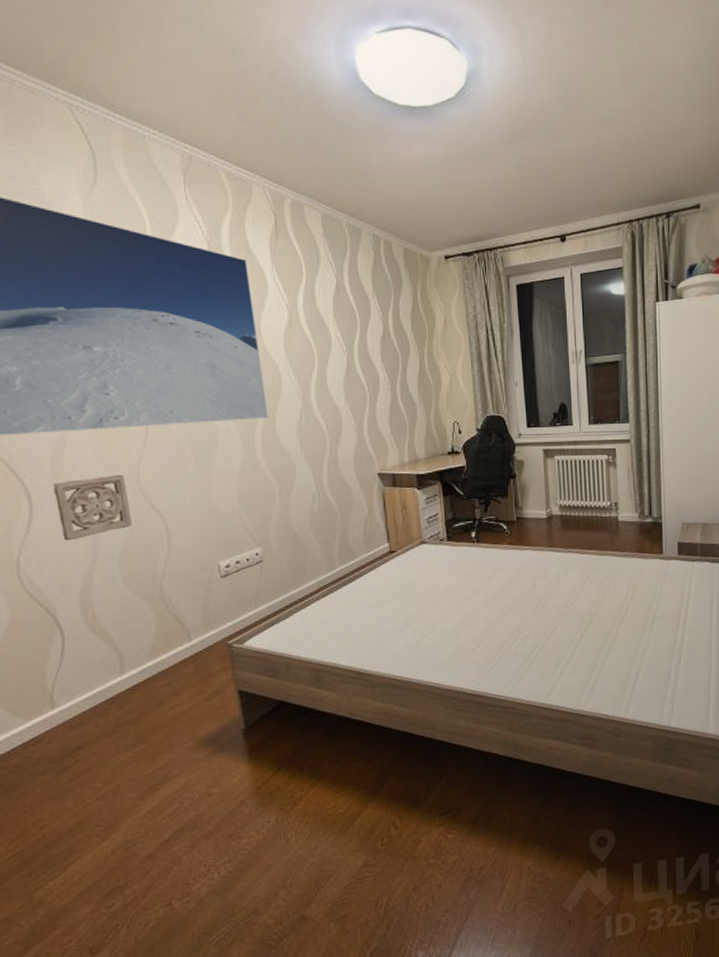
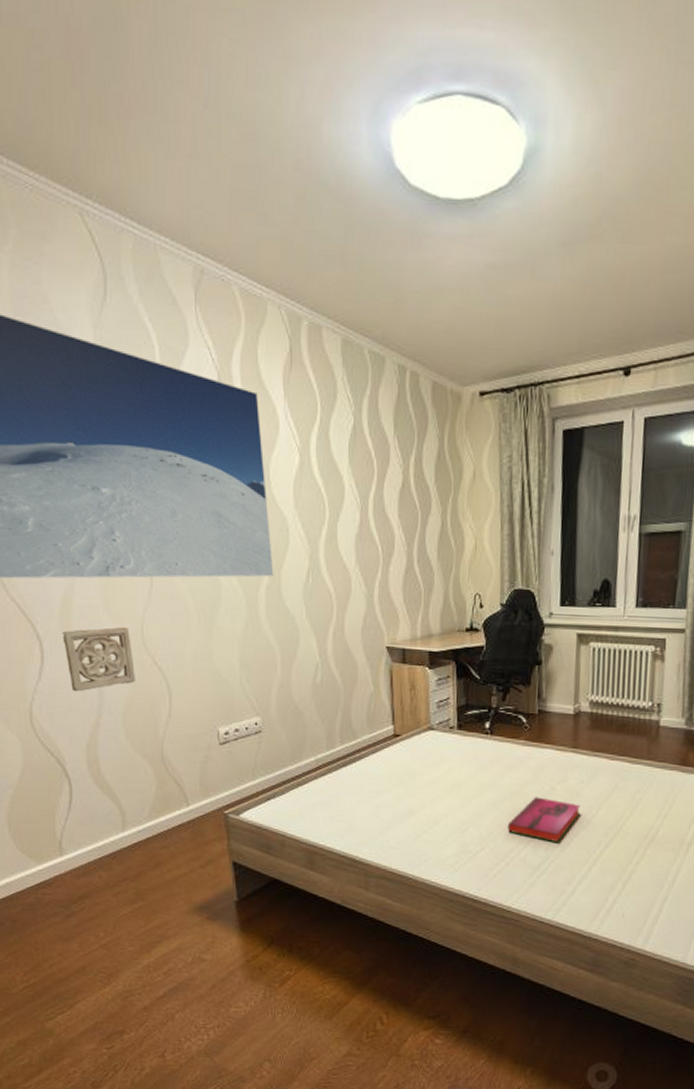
hardback book: none [498,593,561,633] -> present [507,797,581,844]

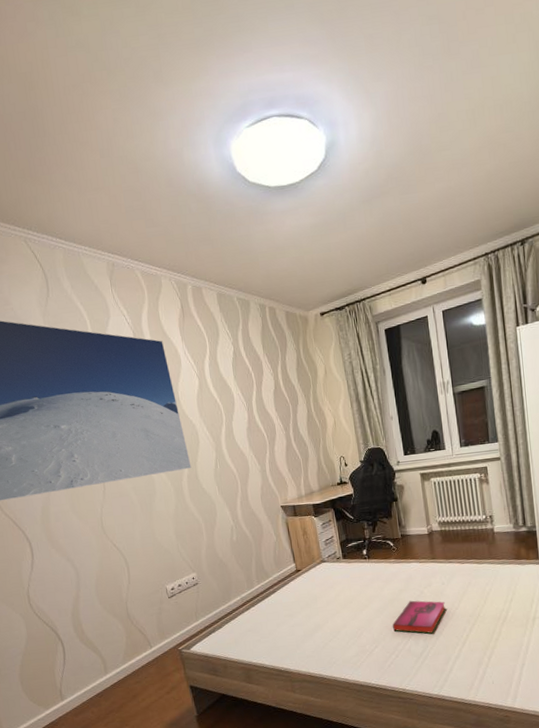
wall ornament: present [62,626,135,692] -> none [44,522,101,576]

